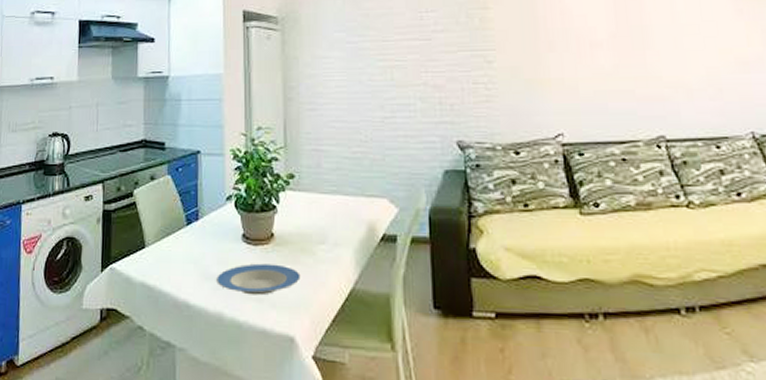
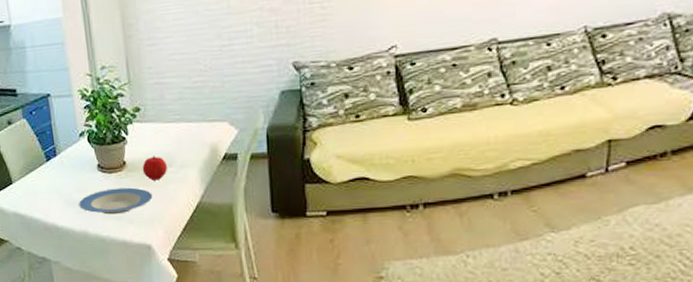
fruit: none [291,230,319,259] -> present [142,156,167,181]

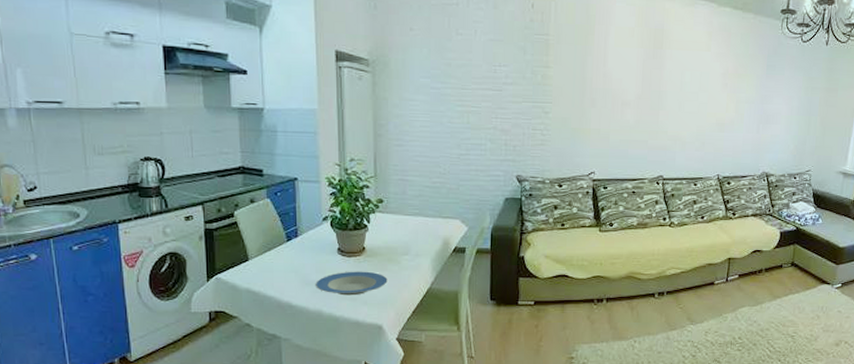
fruit: present [142,156,167,181] -> none [380,244,403,266]

